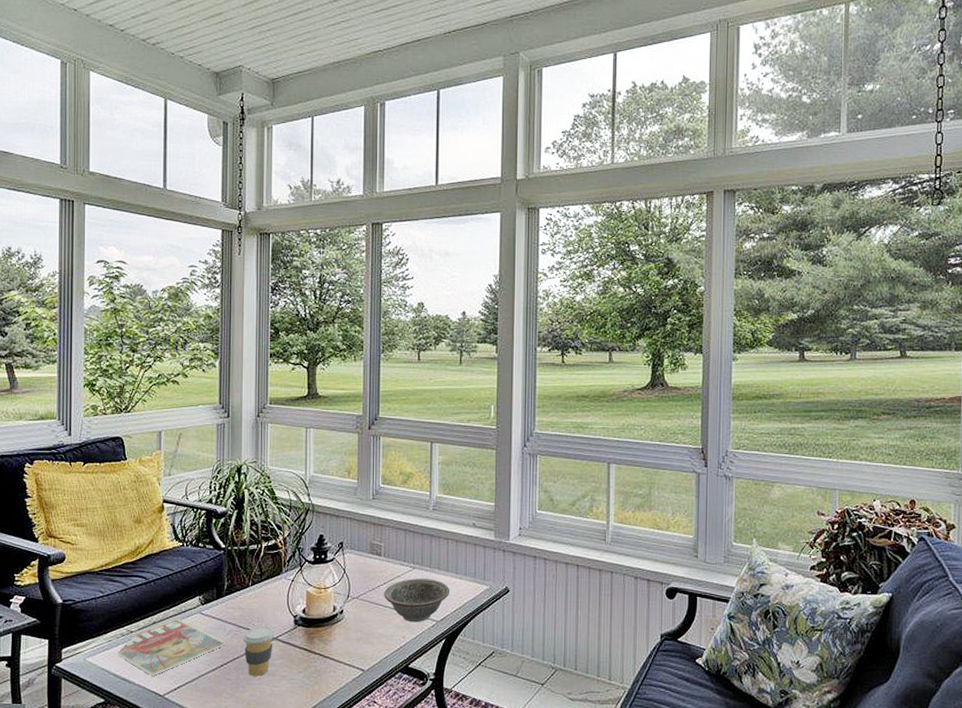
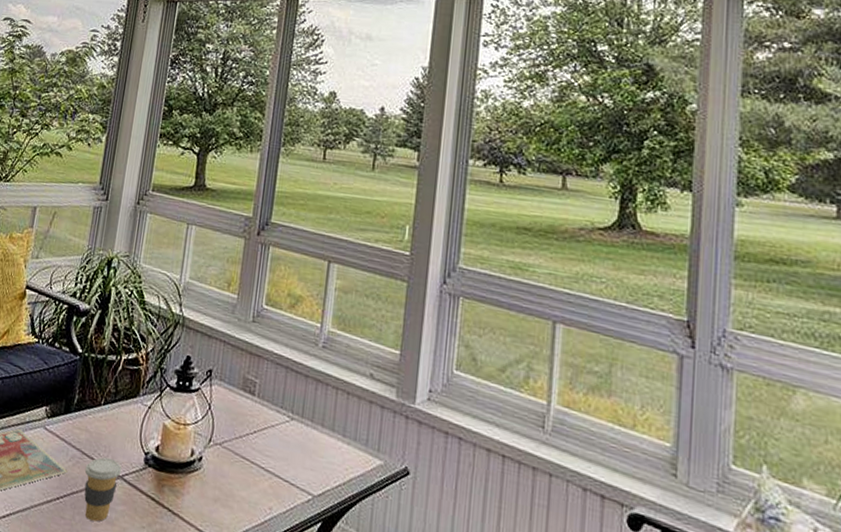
decorative bowl: present [384,578,450,623] -> none [252,432,334,493]

